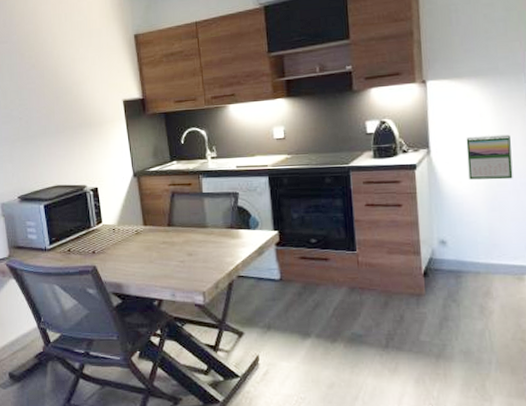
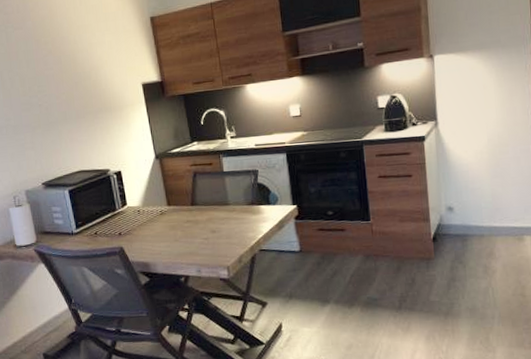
calendar: present [466,134,513,180] -> none [471,104,514,149]

